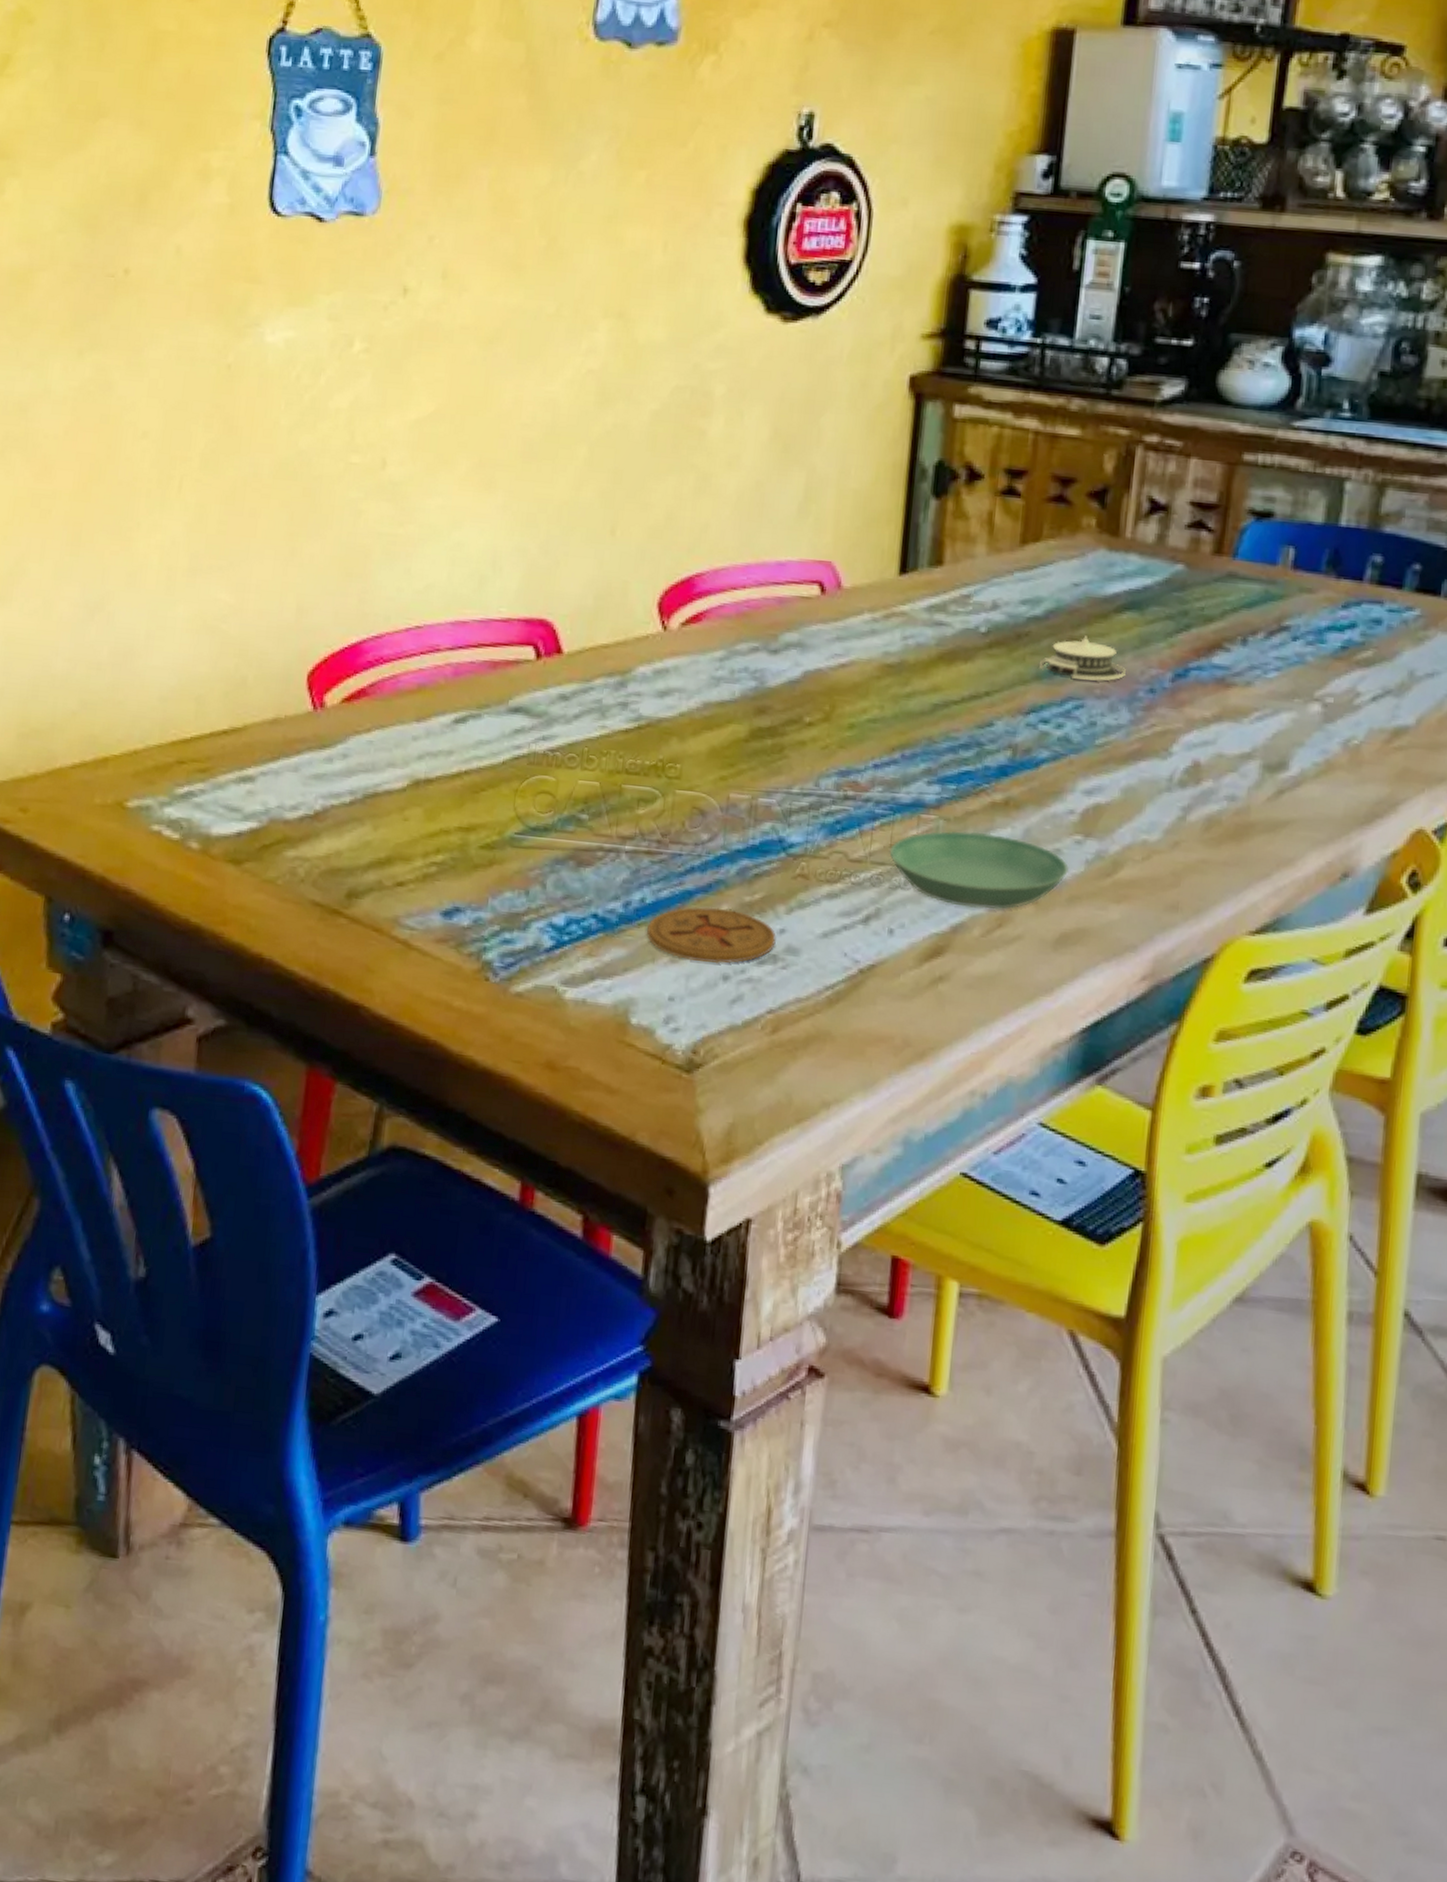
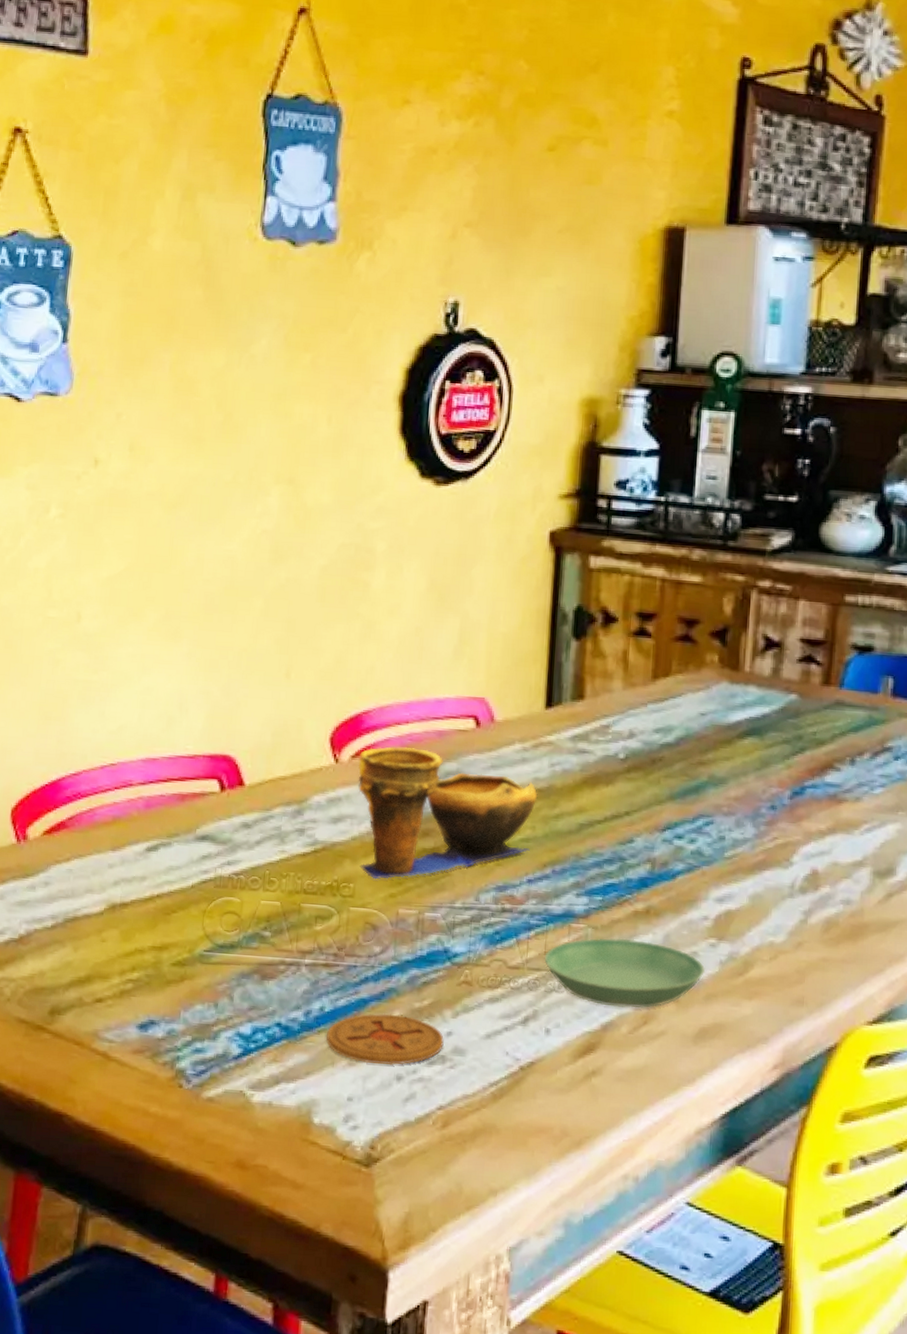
decorative bowl: none [688,614,888,760] -> present [357,746,538,880]
architectural model: present [1040,635,1126,681] -> none [673,759,749,800]

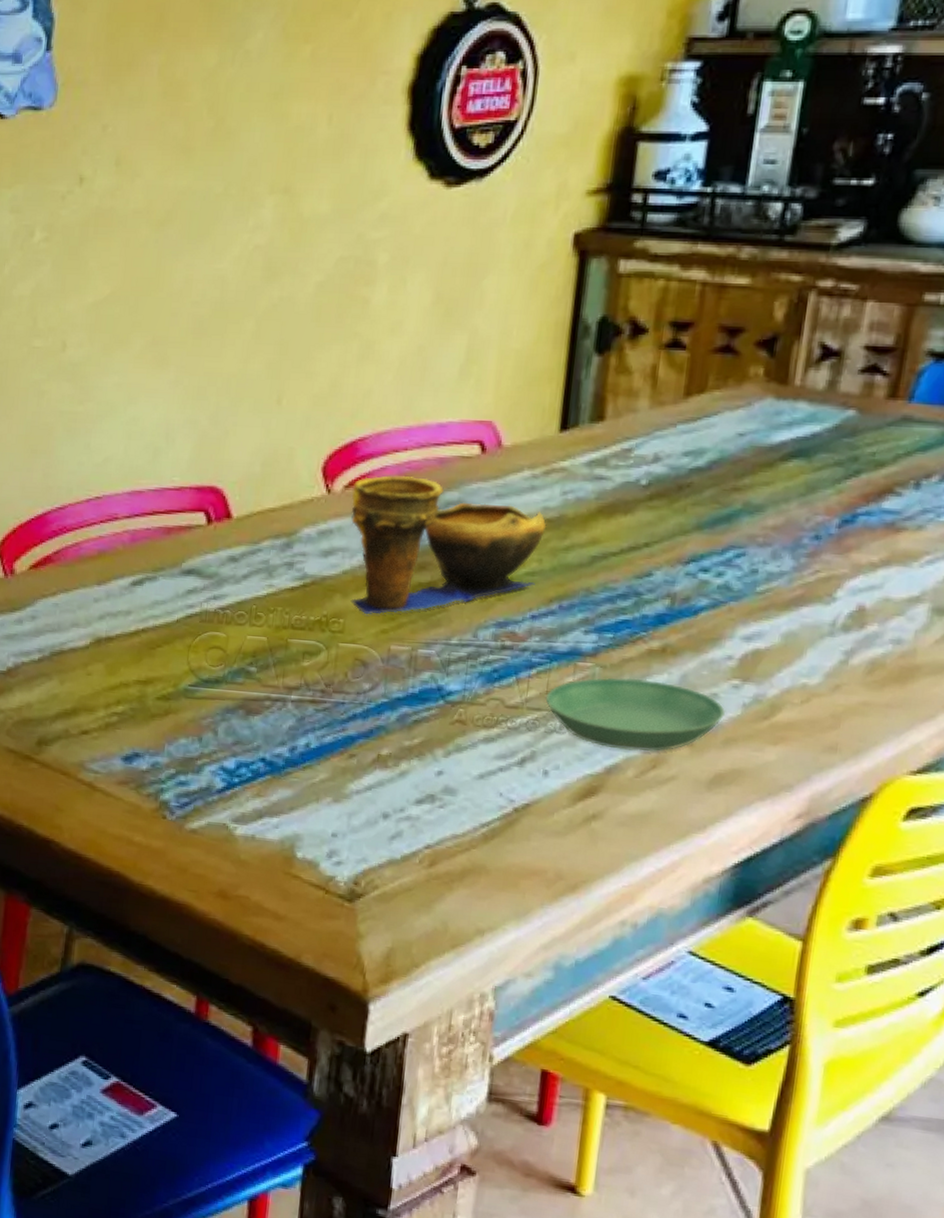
coaster: present [326,1013,444,1066] -> none [311,751,434,803]

